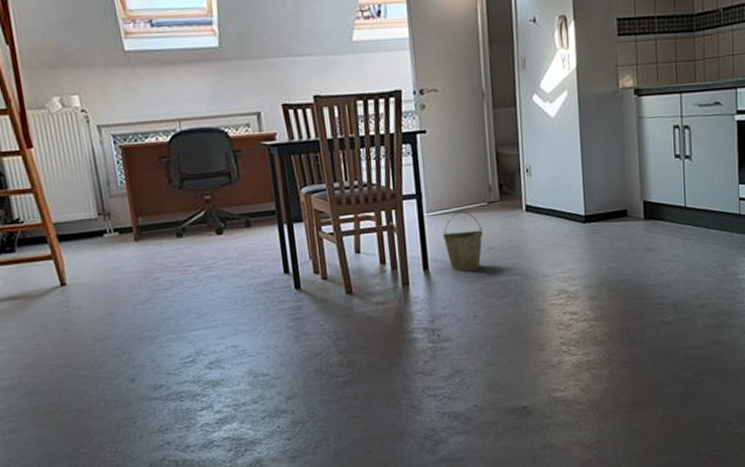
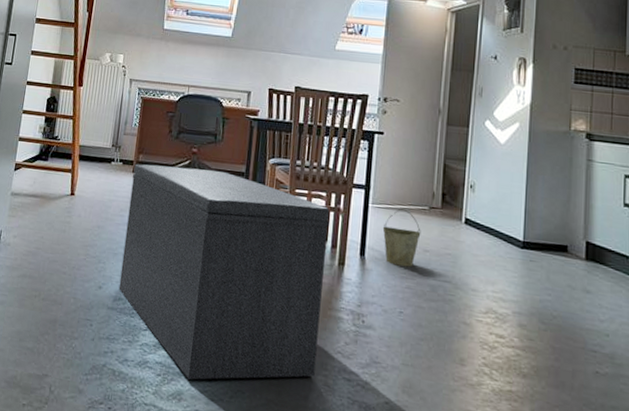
bench: none [135,215,399,444] -> present [118,163,330,380]

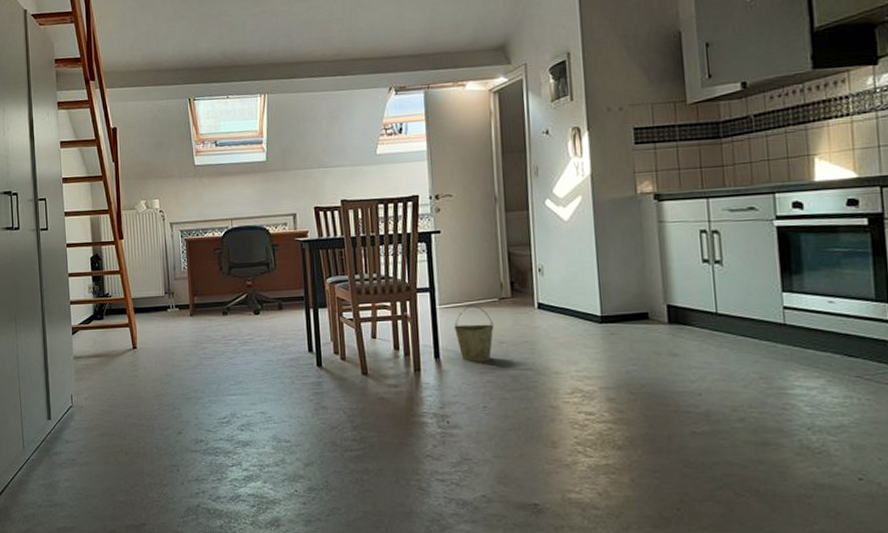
bench: present [118,163,330,380] -> none [191,300,407,505]

